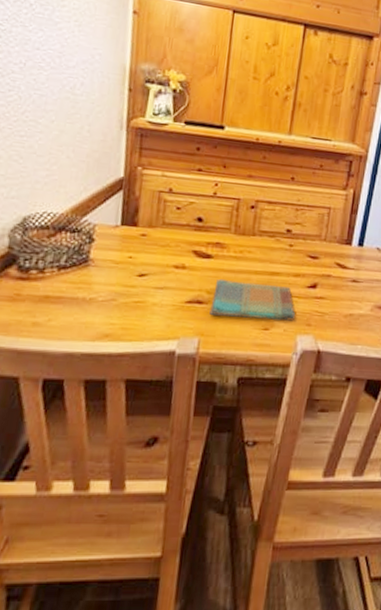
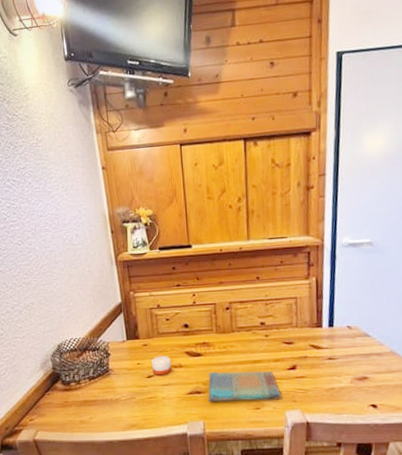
candle: none [146,251,173,276] -> present [151,356,172,376]

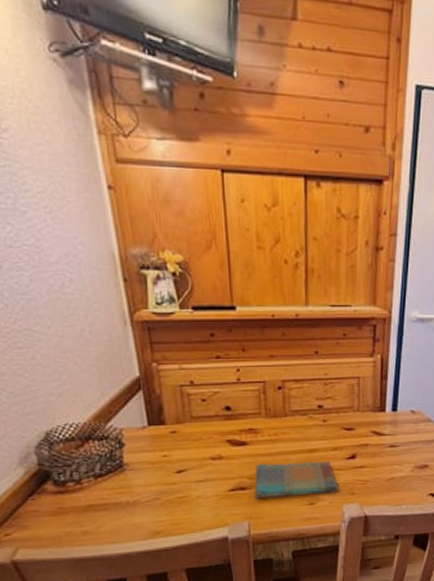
candle: present [151,356,172,376] -> none [181,445,209,470]

